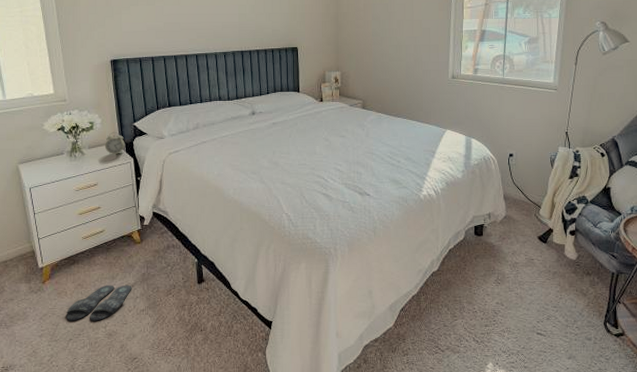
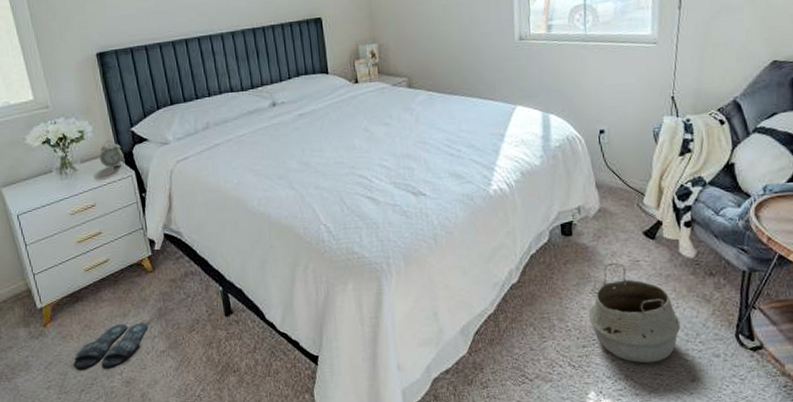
woven basket: none [492,259,563,342] -> present [589,262,681,364]

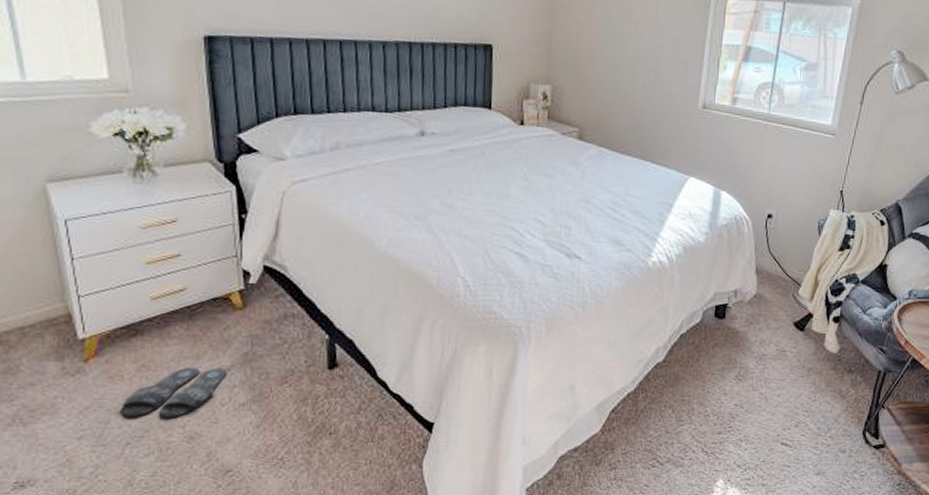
alarm clock: present [99,140,124,169] -> none [189,145,223,179]
woven basket: present [589,262,681,364] -> none [729,350,815,454]

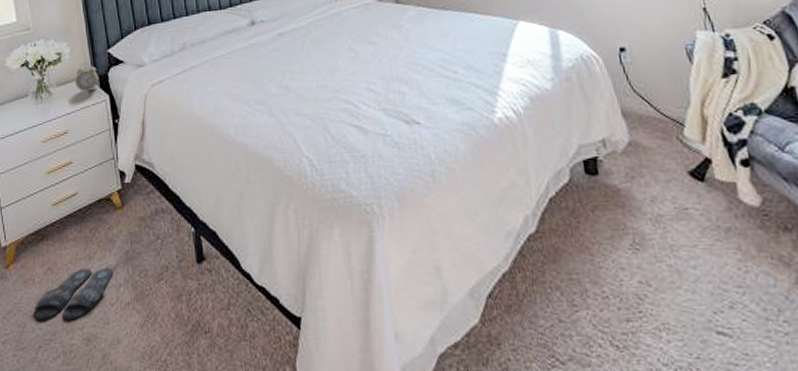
alarm clock: none [189,145,223,179] -> present [74,63,99,93]

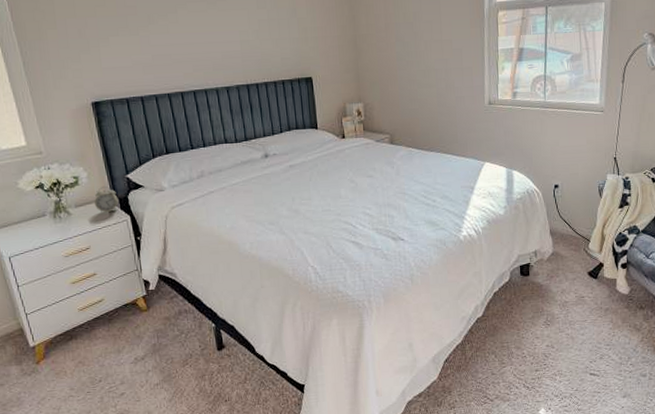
slippers: present [34,267,114,321] -> none [67,357,143,404]

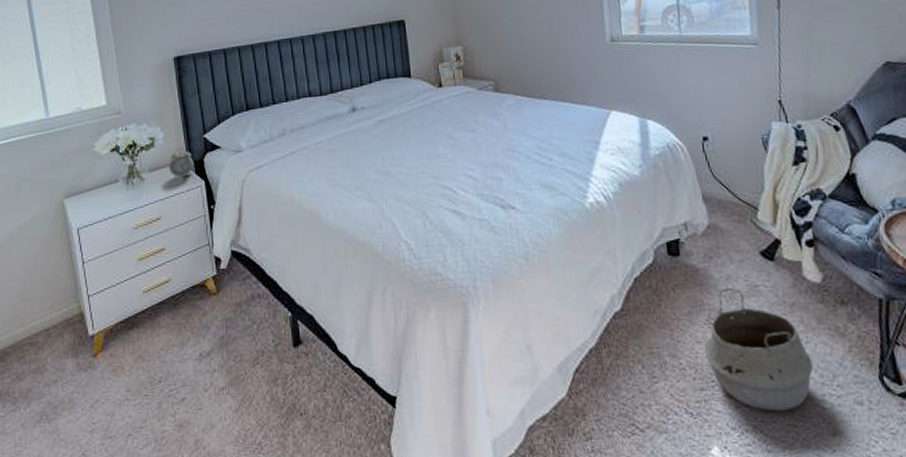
woven basket: none [541,298,616,383] -> present [704,287,814,412]

